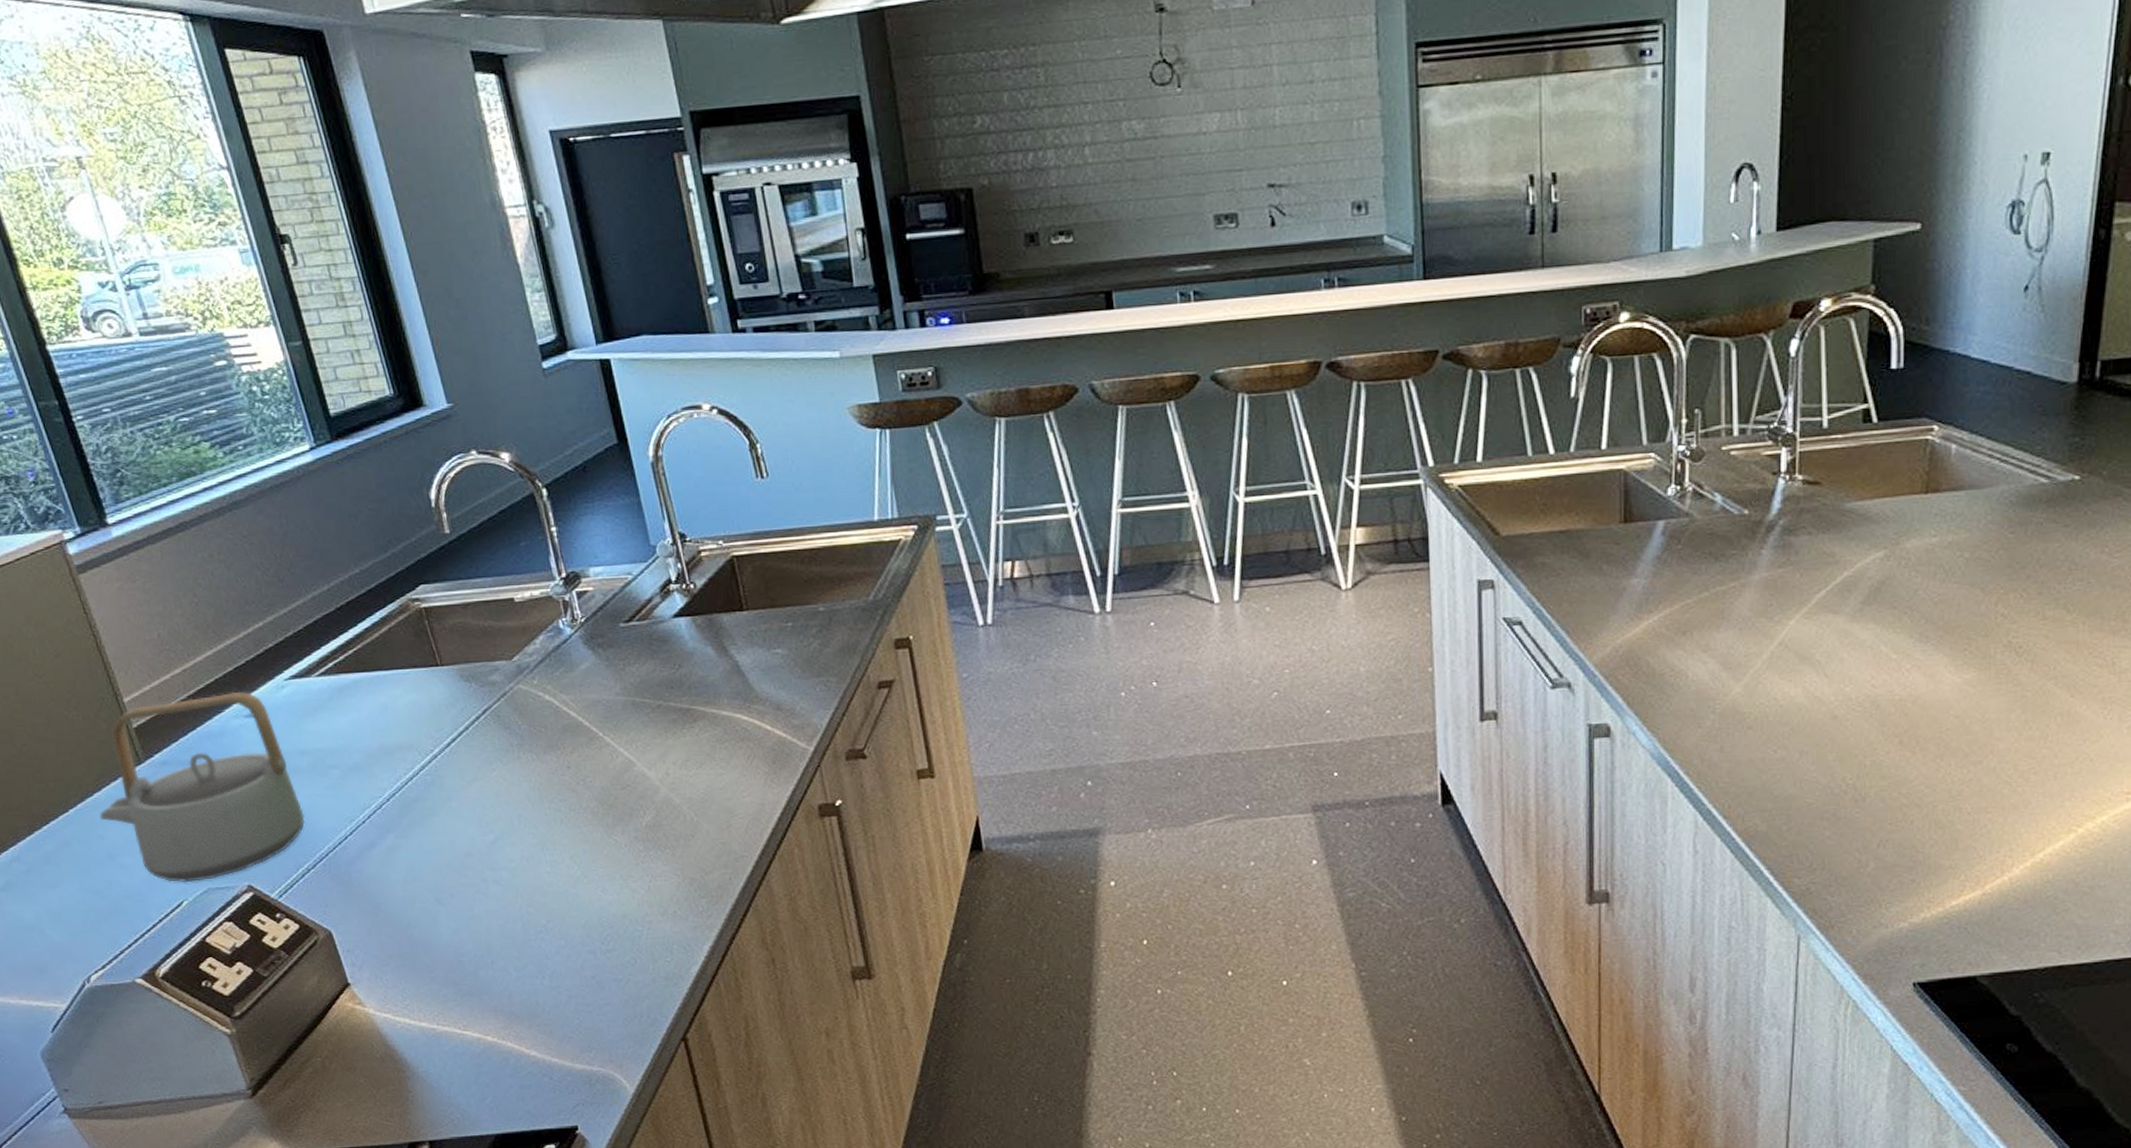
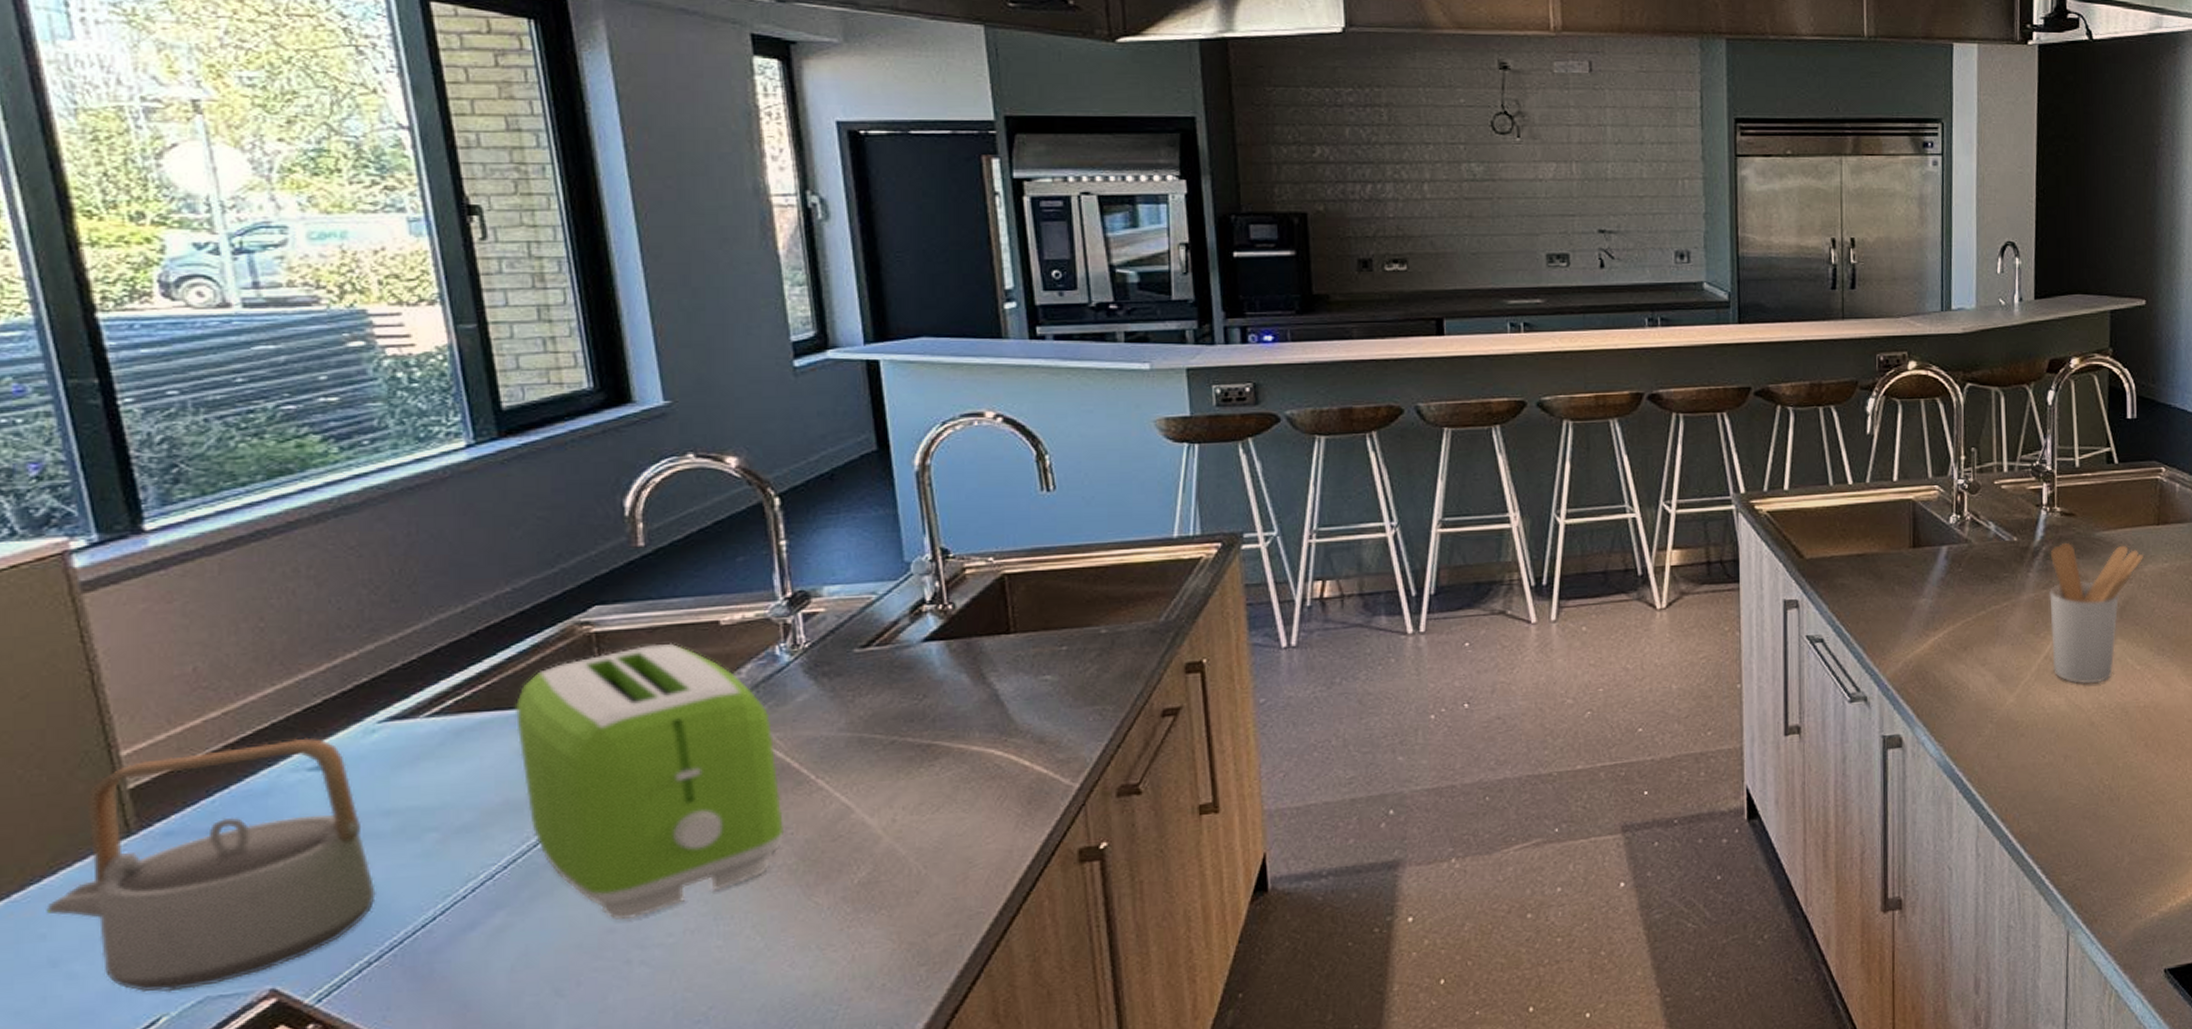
toaster: none [375,617,586,847] -> present [514,643,785,920]
utensil holder: none [1786,515,1906,674] -> present [2049,542,2143,684]

